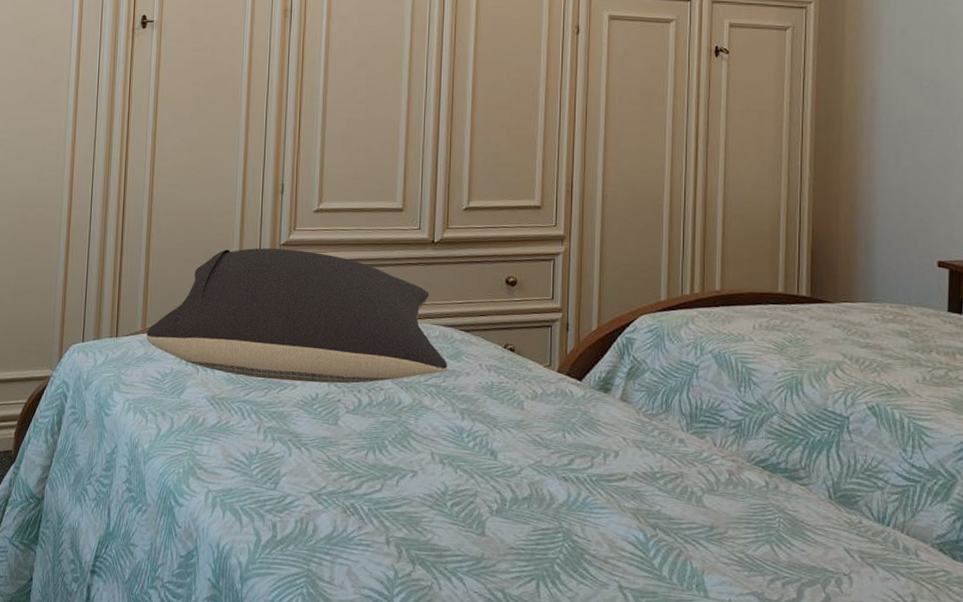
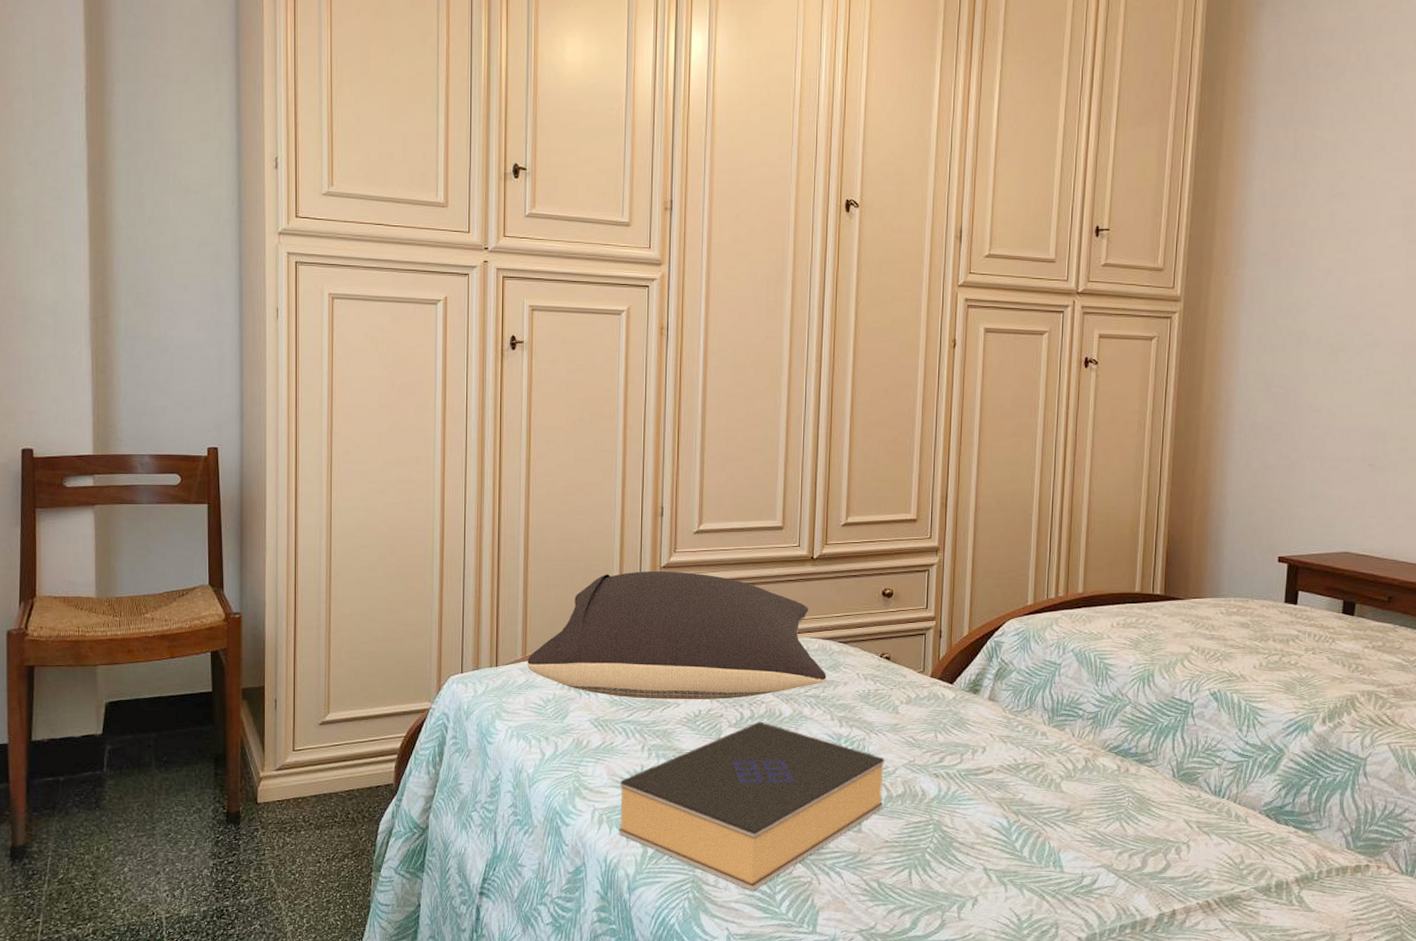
book: none [232,409,510,592] -> present [618,721,885,891]

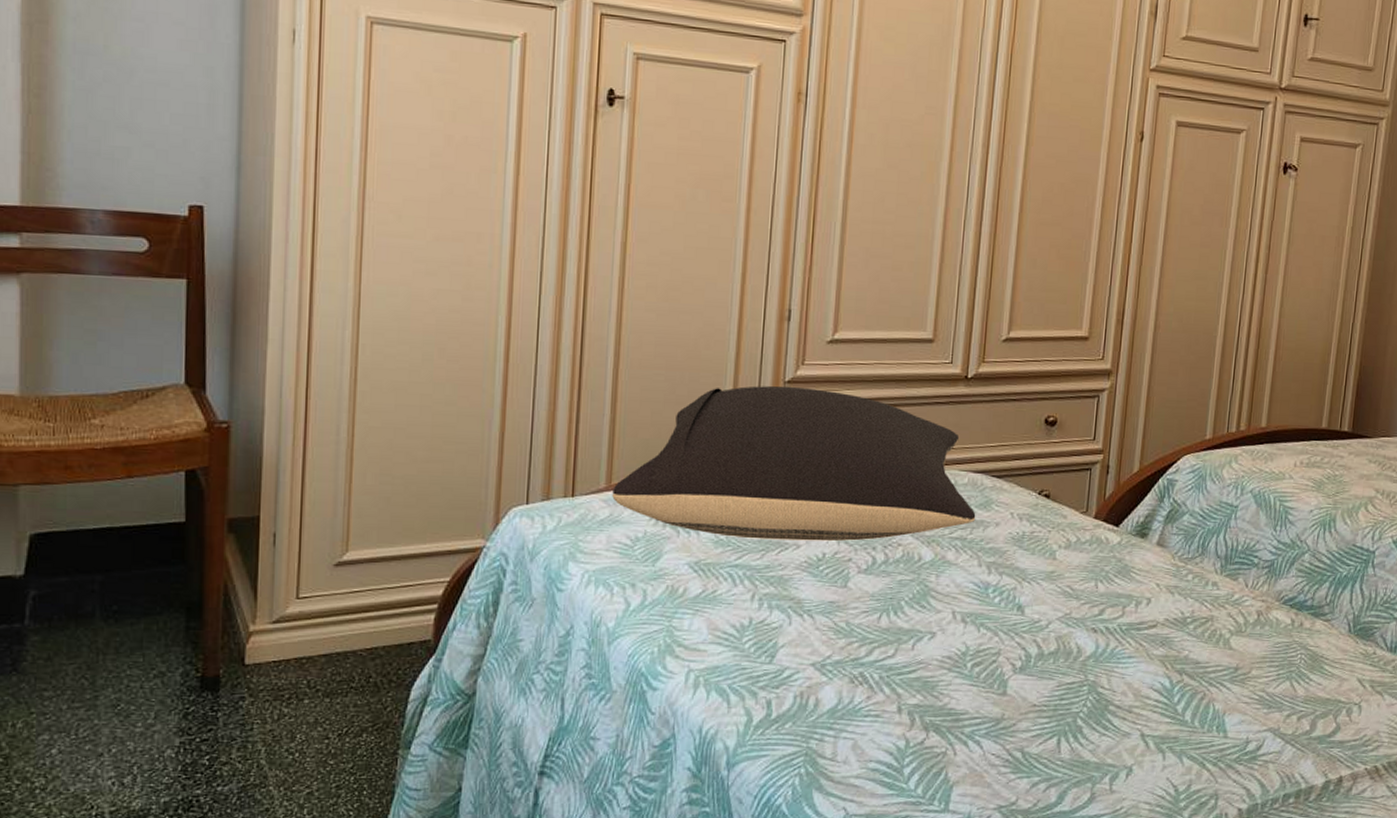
book: present [618,721,885,891] -> none [718,567,1038,765]

